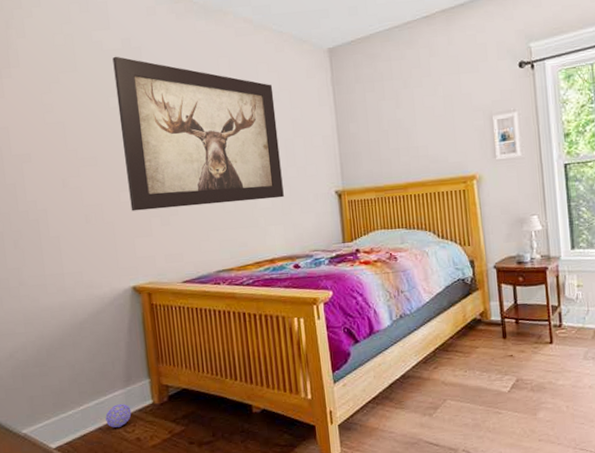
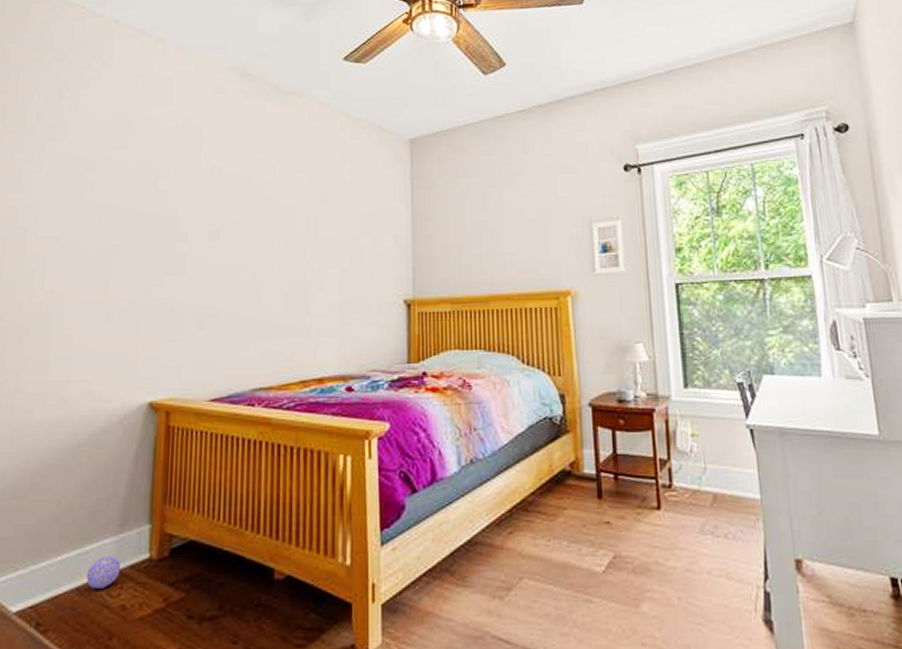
wall art: present [112,56,284,211] -> none [162,134,344,310]

